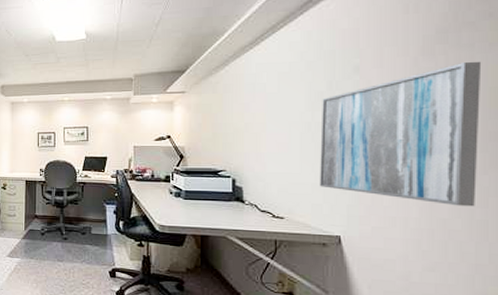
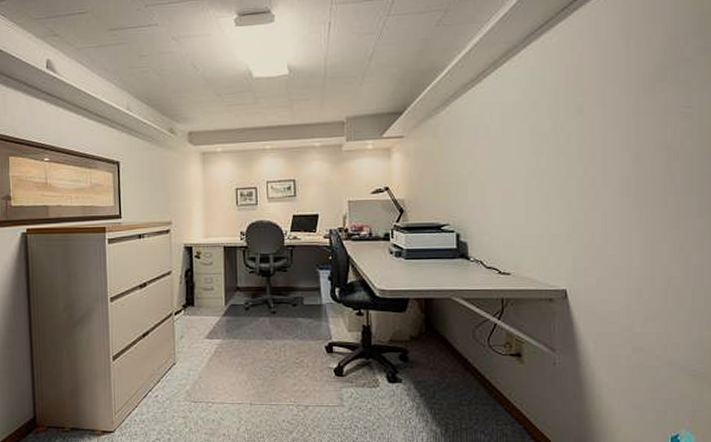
wall art: present [319,61,482,207] -> none [544,99,698,252]

